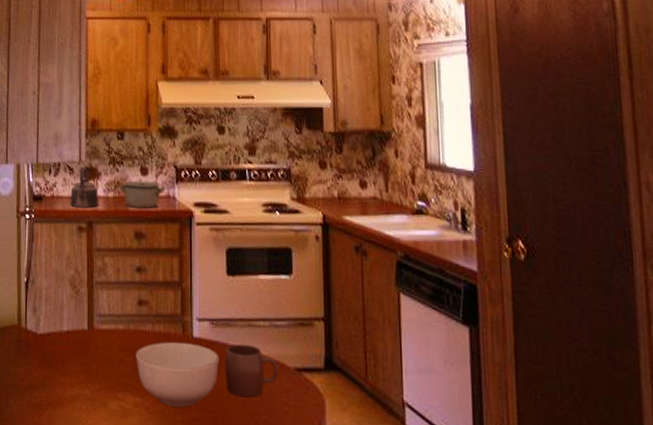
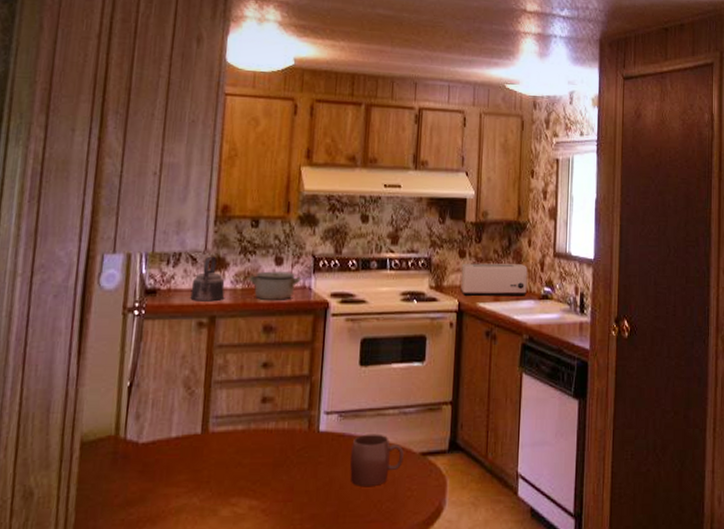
bowl: present [136,341,220,408] -> none [254,437,346,505]
toaster: none [323,174,398,210] -> present [460,263,529,296]

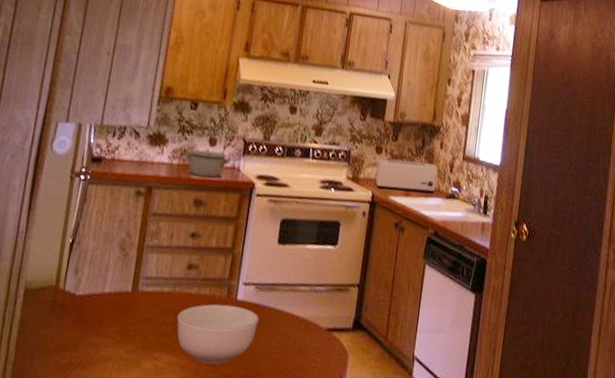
kettle: present [190,256,225,302] -> none [131,132,163,174]
bowl: none [254,437,346,505] -> present [177,303,260,365]
mug: present [349,434,404,486] -> none [261,306,312,355]

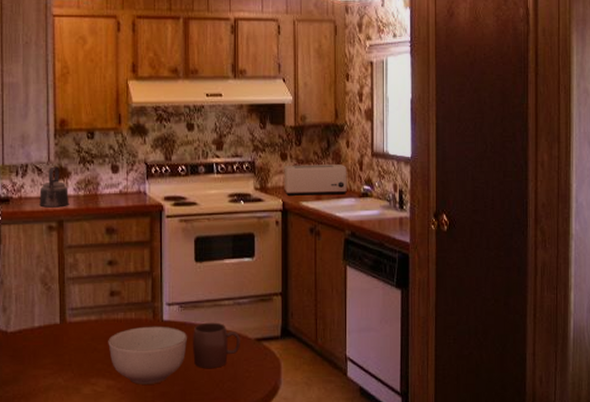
kettle: none [131,132,163,174] -> present [39,166,69,208]
cooking pot: present [184,150,232,178] -> none [89,178,137,205]
mug: none [261,306,312,355] -> present [192,322,240,368]

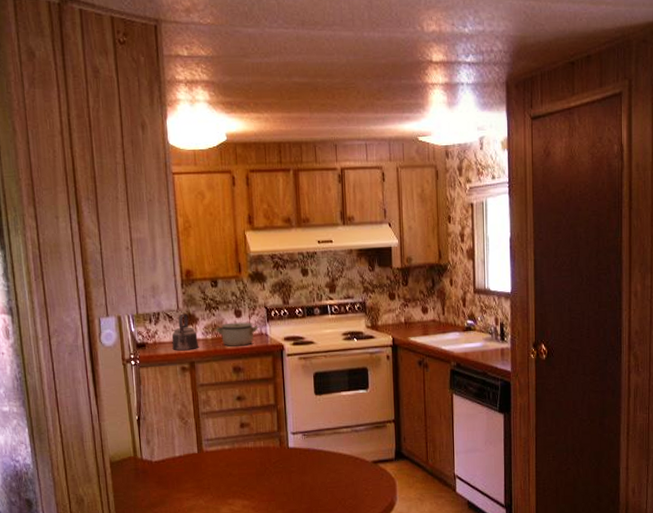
cooking pot: none [89,178,137,205] -> present [215,322,259,347]
bowl: present [108,326,188,385] -> none [241,452,312,504]
mug: present [192,322,240,368] -> none [315,448,359,488]
toaster: present [284,164,348,195] -> none [392,302,452,332]

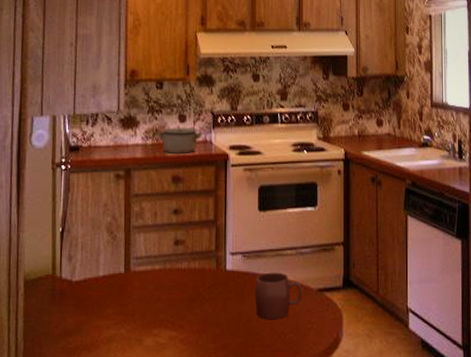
kettle: present [171,313,198,351] -> none [108,116,137,156]
mug: none [315,448,359,488] -> present [254,272,302,319]

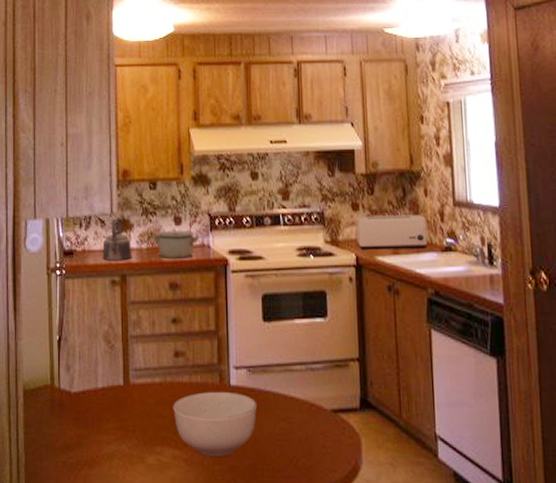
kettle: none [108,116,137,156] -> present [102,218,131,261]
bowl: none [171,275,251,336] -> present [173,391,258,457]
mug: present [254,272,302,319] -> none [262,389,315,441]
toaster: none [346,115,409,145] -> present [356,215,428,249]

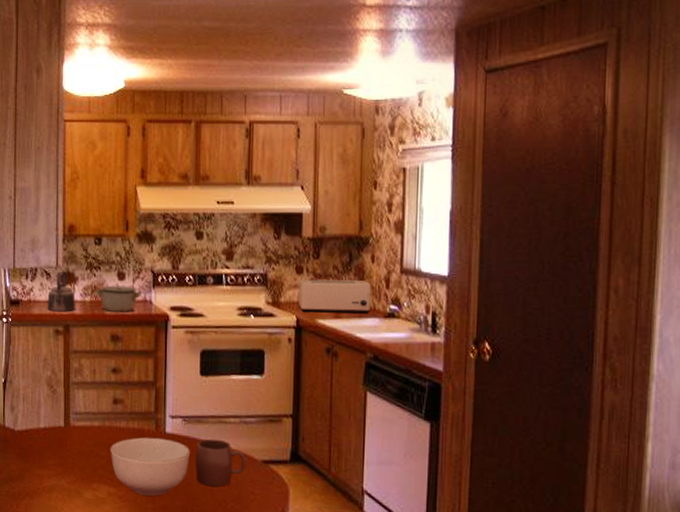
mug: none [262,389,315,441] -> present [195,438,246,487]

